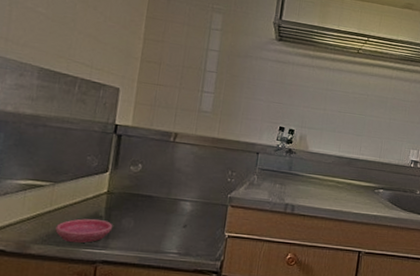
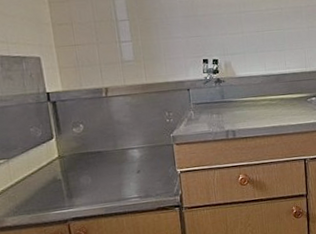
saucer: present [55,218,113,244] -> none [22,182,74,209]

